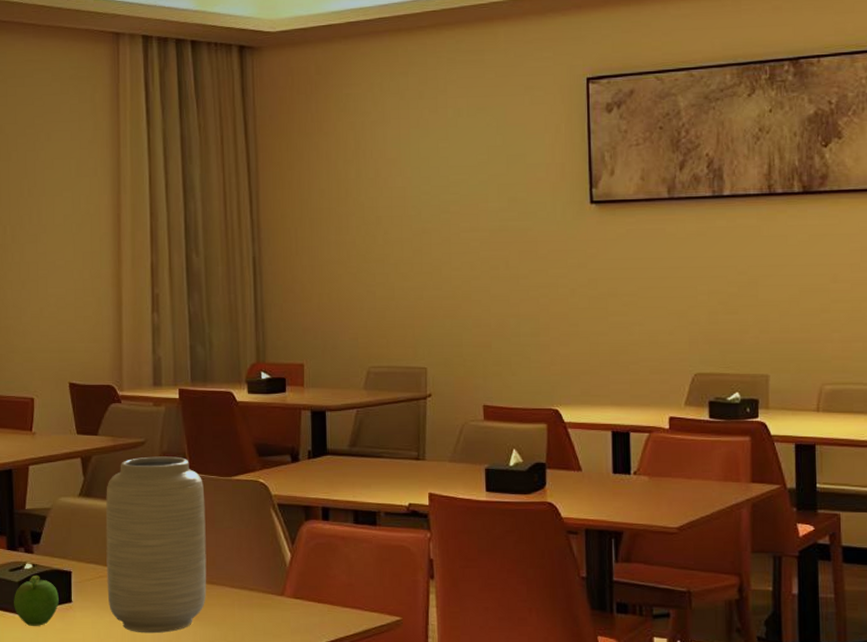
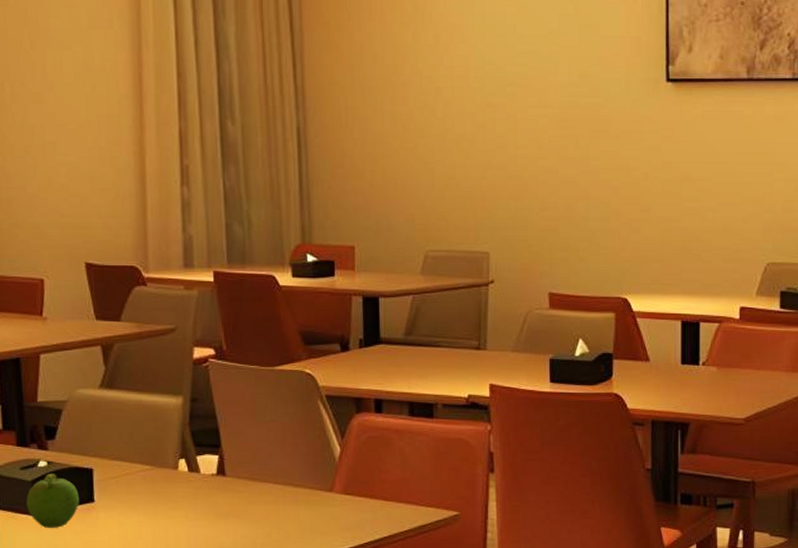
vase: present [105,456,207,634] -> none [131,344,248,534]

